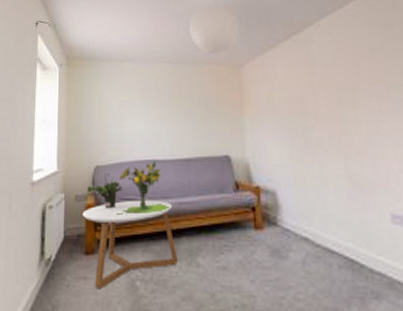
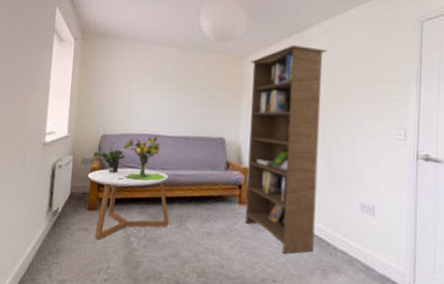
bookcase: none [248,47,346,283] -> present [245,44,327,254]

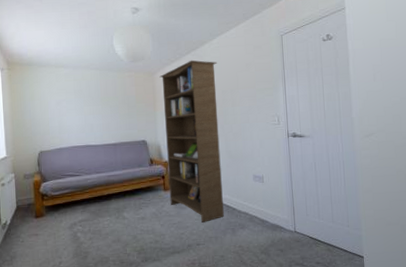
coffee table: present [87,168,169,239] -> none [31,174,109,241]
potted plant: present [94,141,126,174] -> none [34,156,64,183]
bouquet: present [118,134,165,181] -> none [59,145,101,188]

